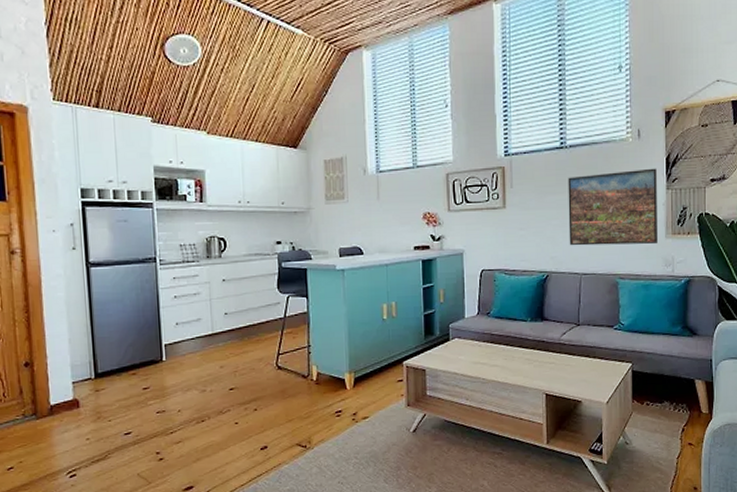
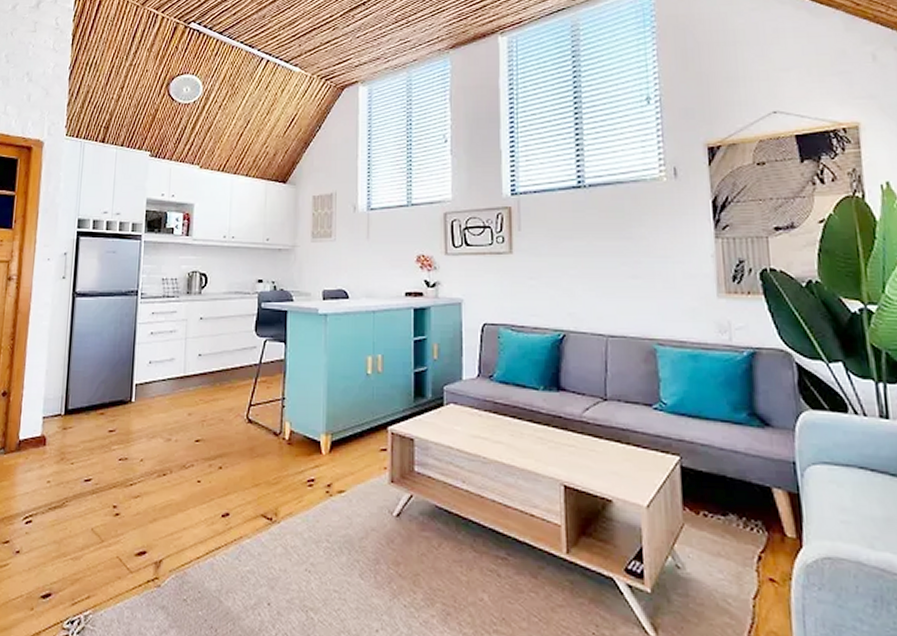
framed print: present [568,168,657,246] -> none [587,212,707,305]

